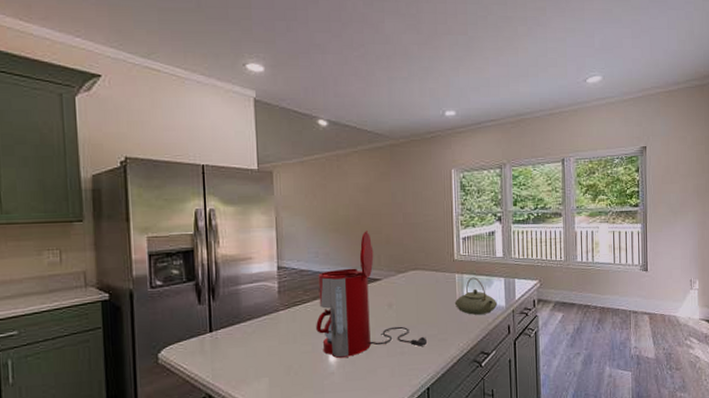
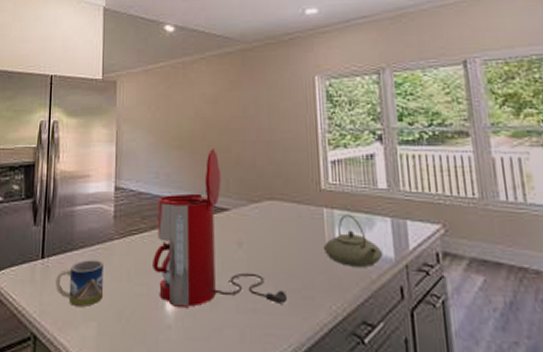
mug: none [226,328,272,368] -> present [56,260,103,306]

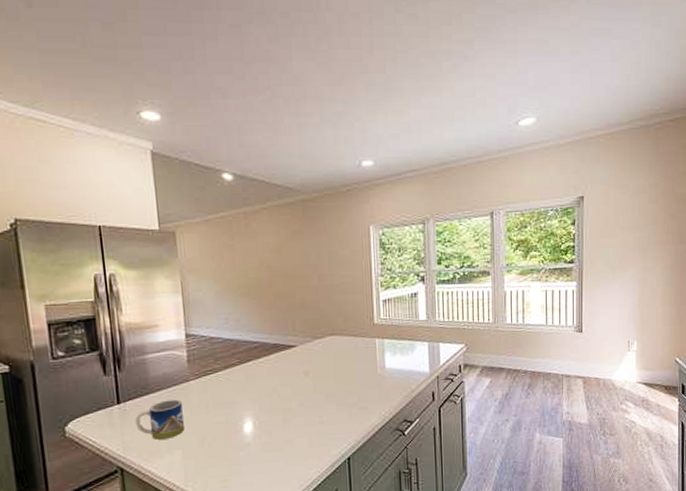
coffee maker: present [153,149,288,309] -> none [229,294,347,430]
teapot: present [323,214,384,267] -> none [375,342,421,382]

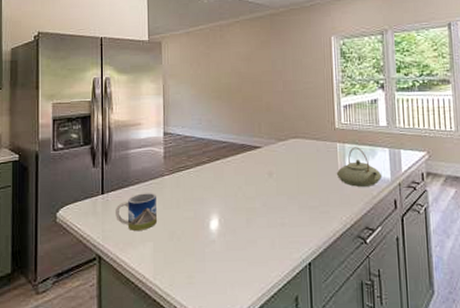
teapot: none [375,342,421,382] -> present [336,147,383,187]

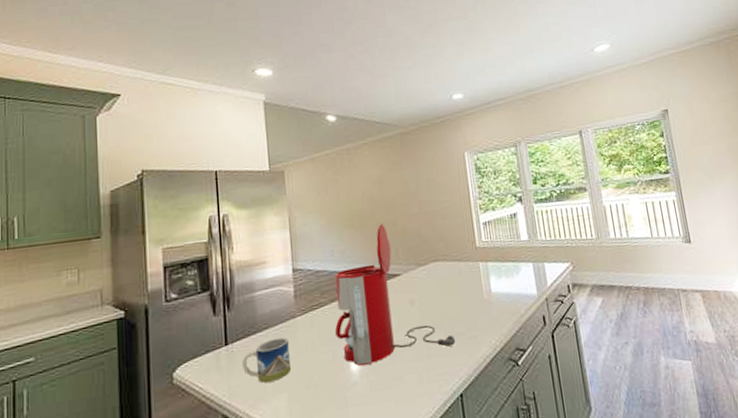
coffee maker: none [198,98,309,227] -> present [334,224,456,367]
teapot: present [336,147,383,187] -> none [481,264,529,307]

